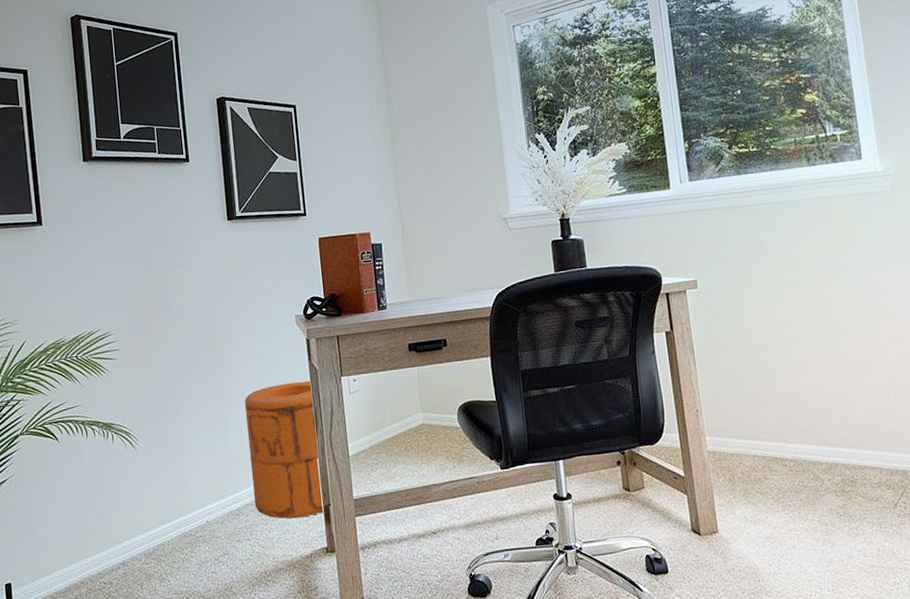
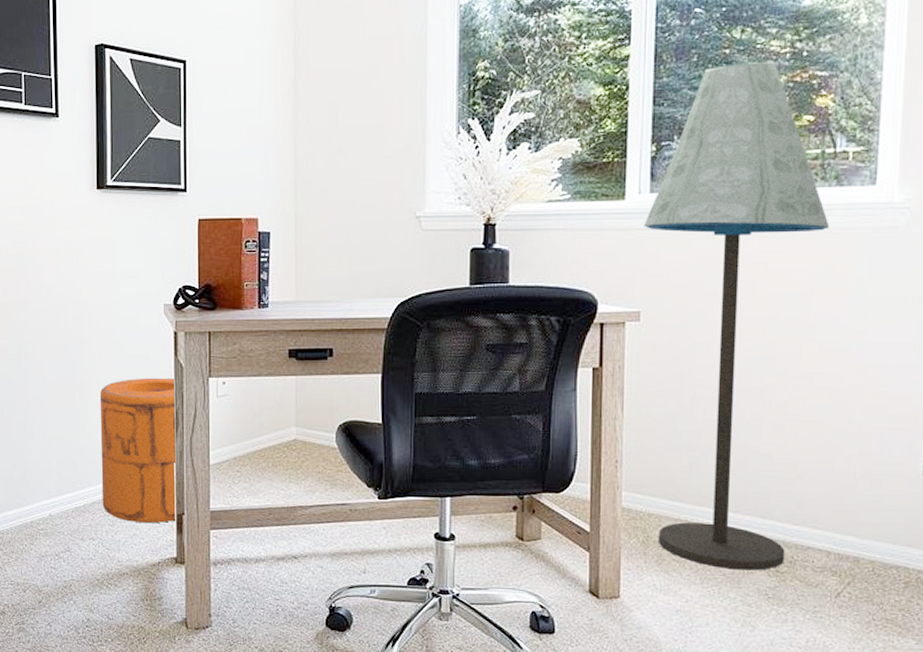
floor lamp: none [688,68,847,495] -> present [644,60,830,571]

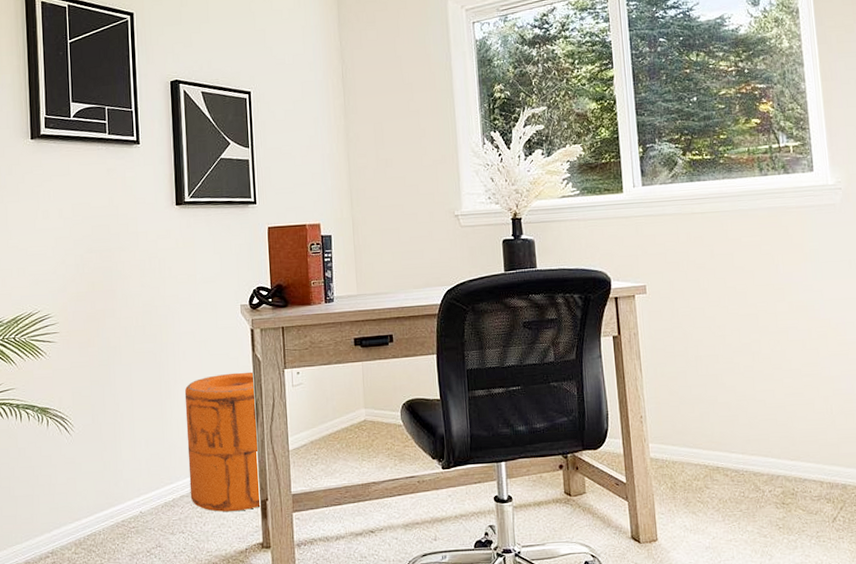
floor lamp: present [644,60,830,571] -> none [640,77,788,506]

